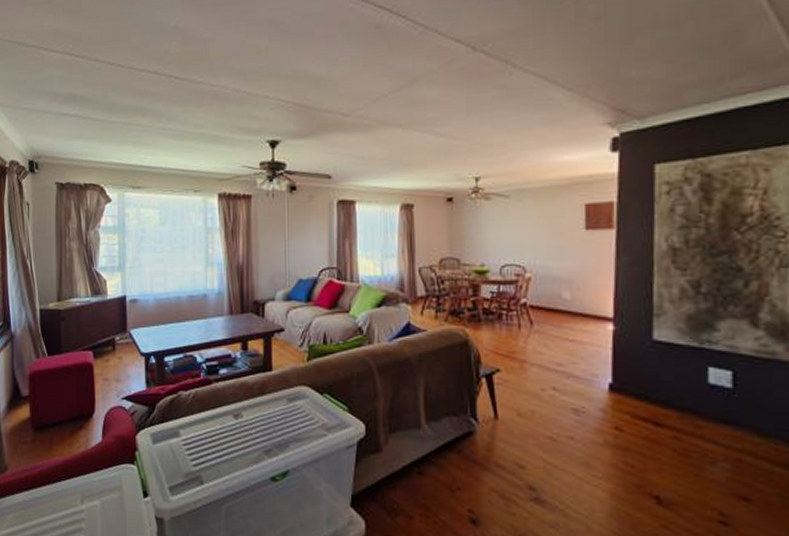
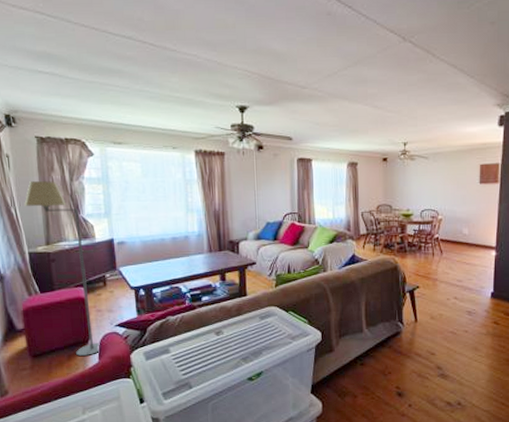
floor lamp: none [40,230,106,432] -> present [24,181,101,356]

